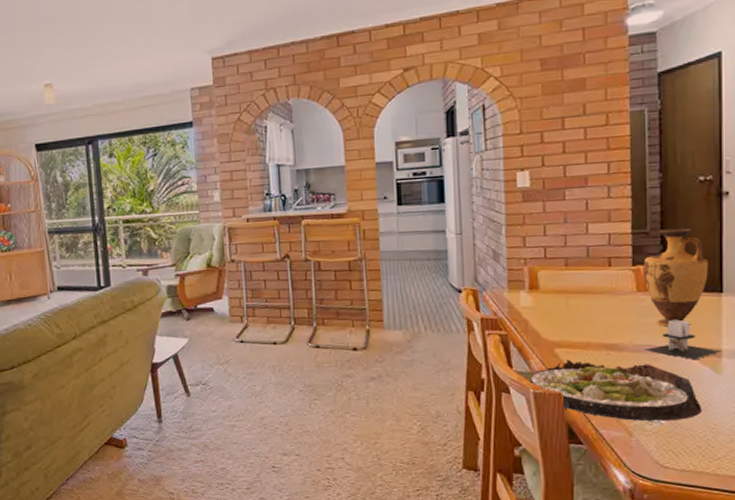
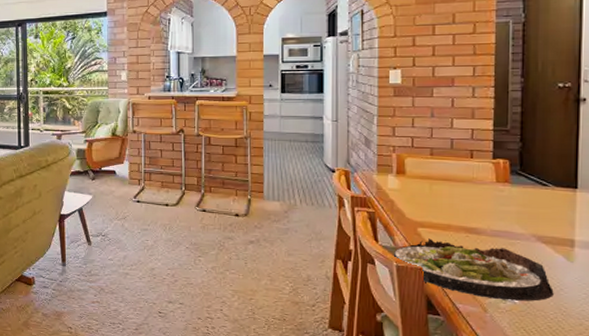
vase: present [643,228,708,327] -> none [503,128,564,217]
candle: present [645,319,721,360] -> none [501,210,574,248]

